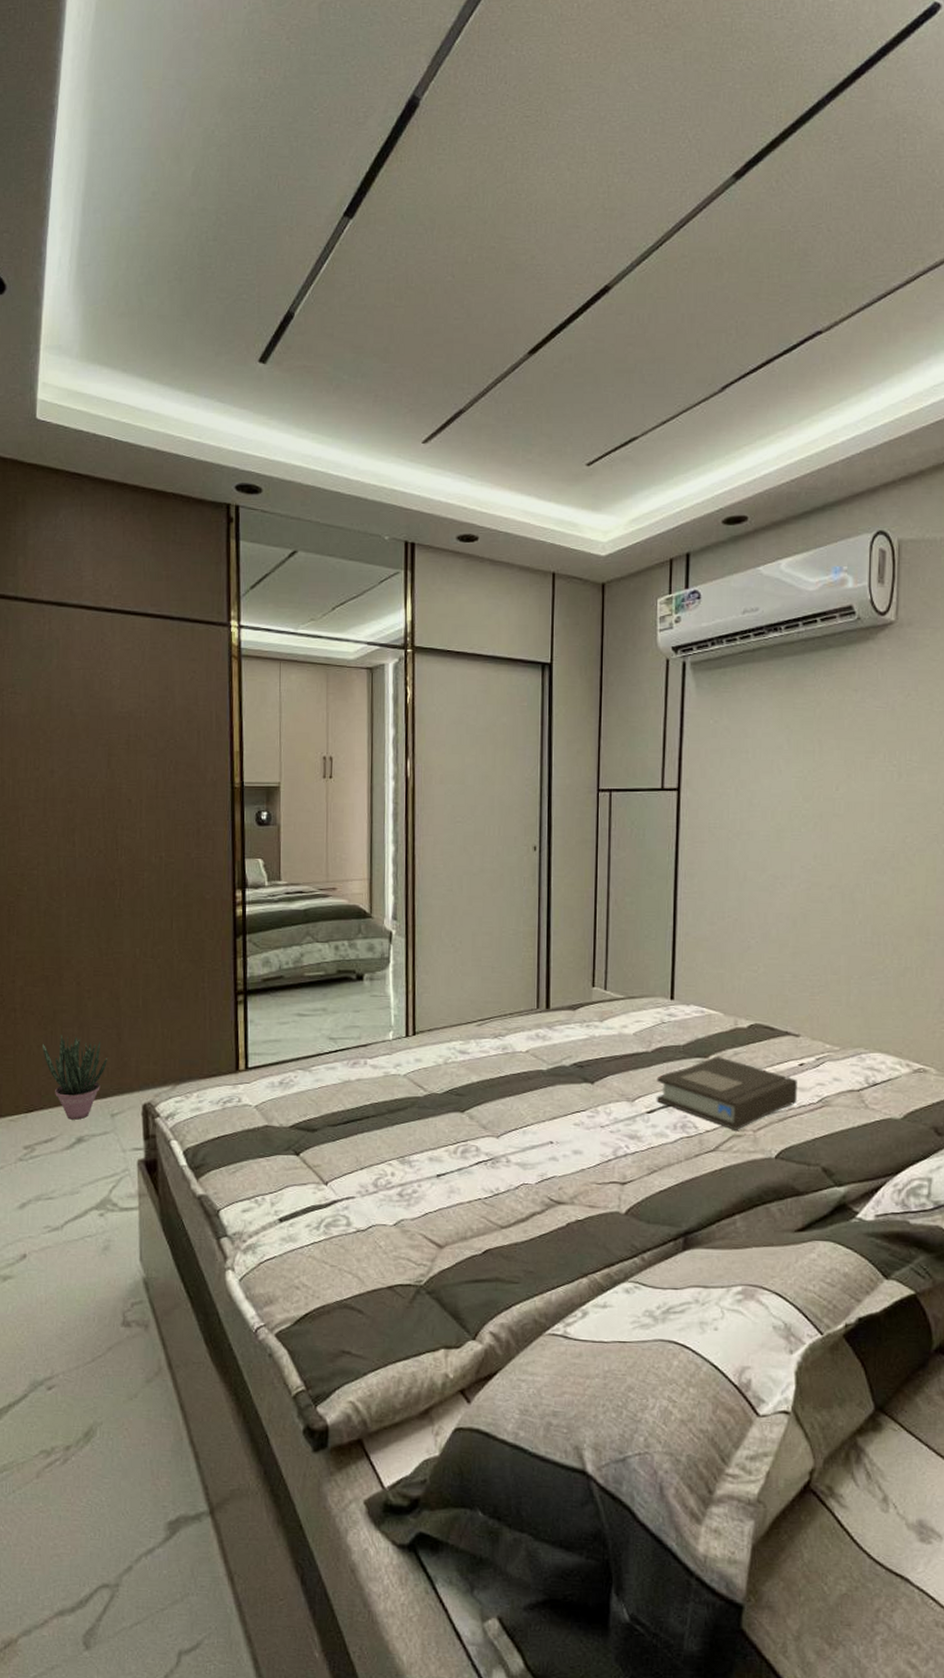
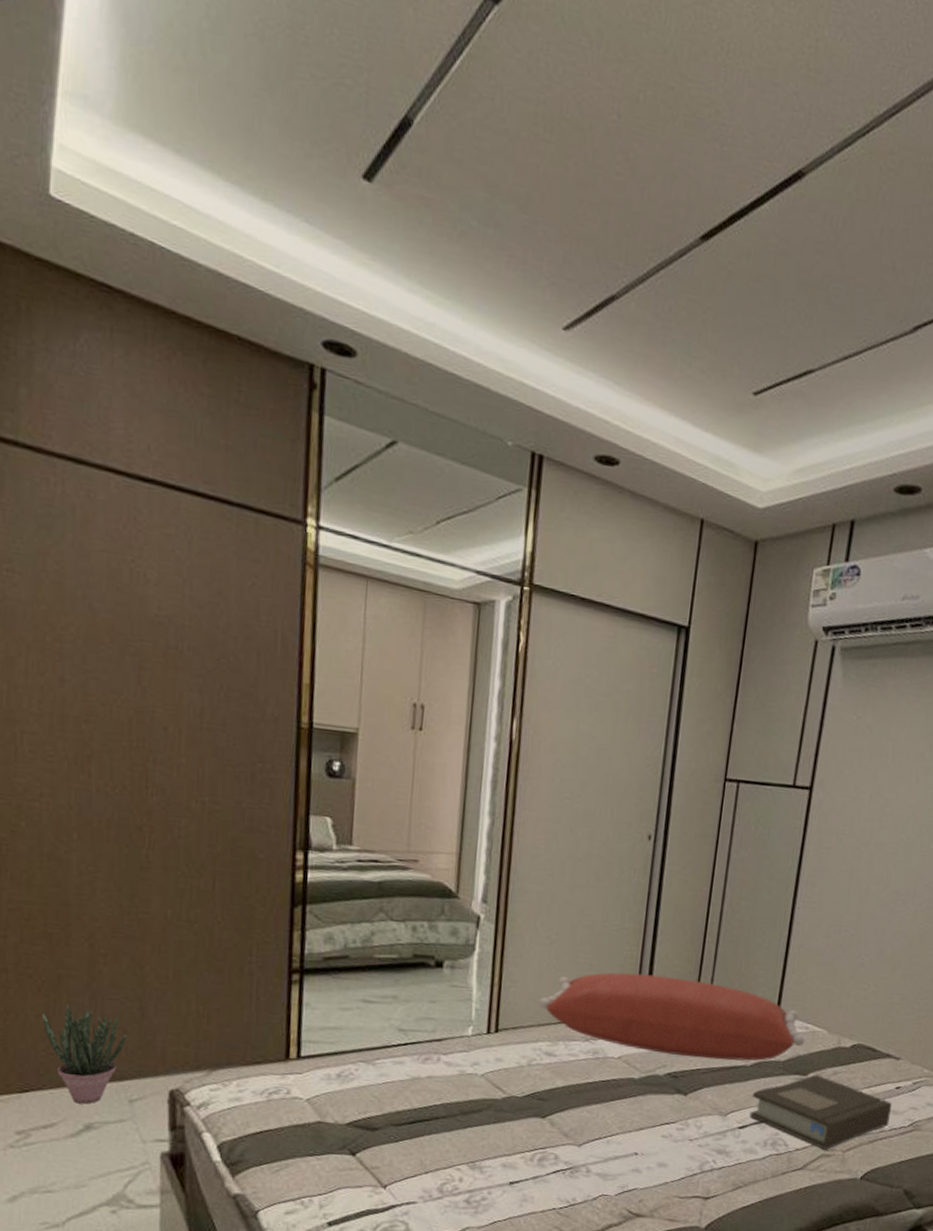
pillow: none [449,972,702,1048] -> present [538,972,806,1061]

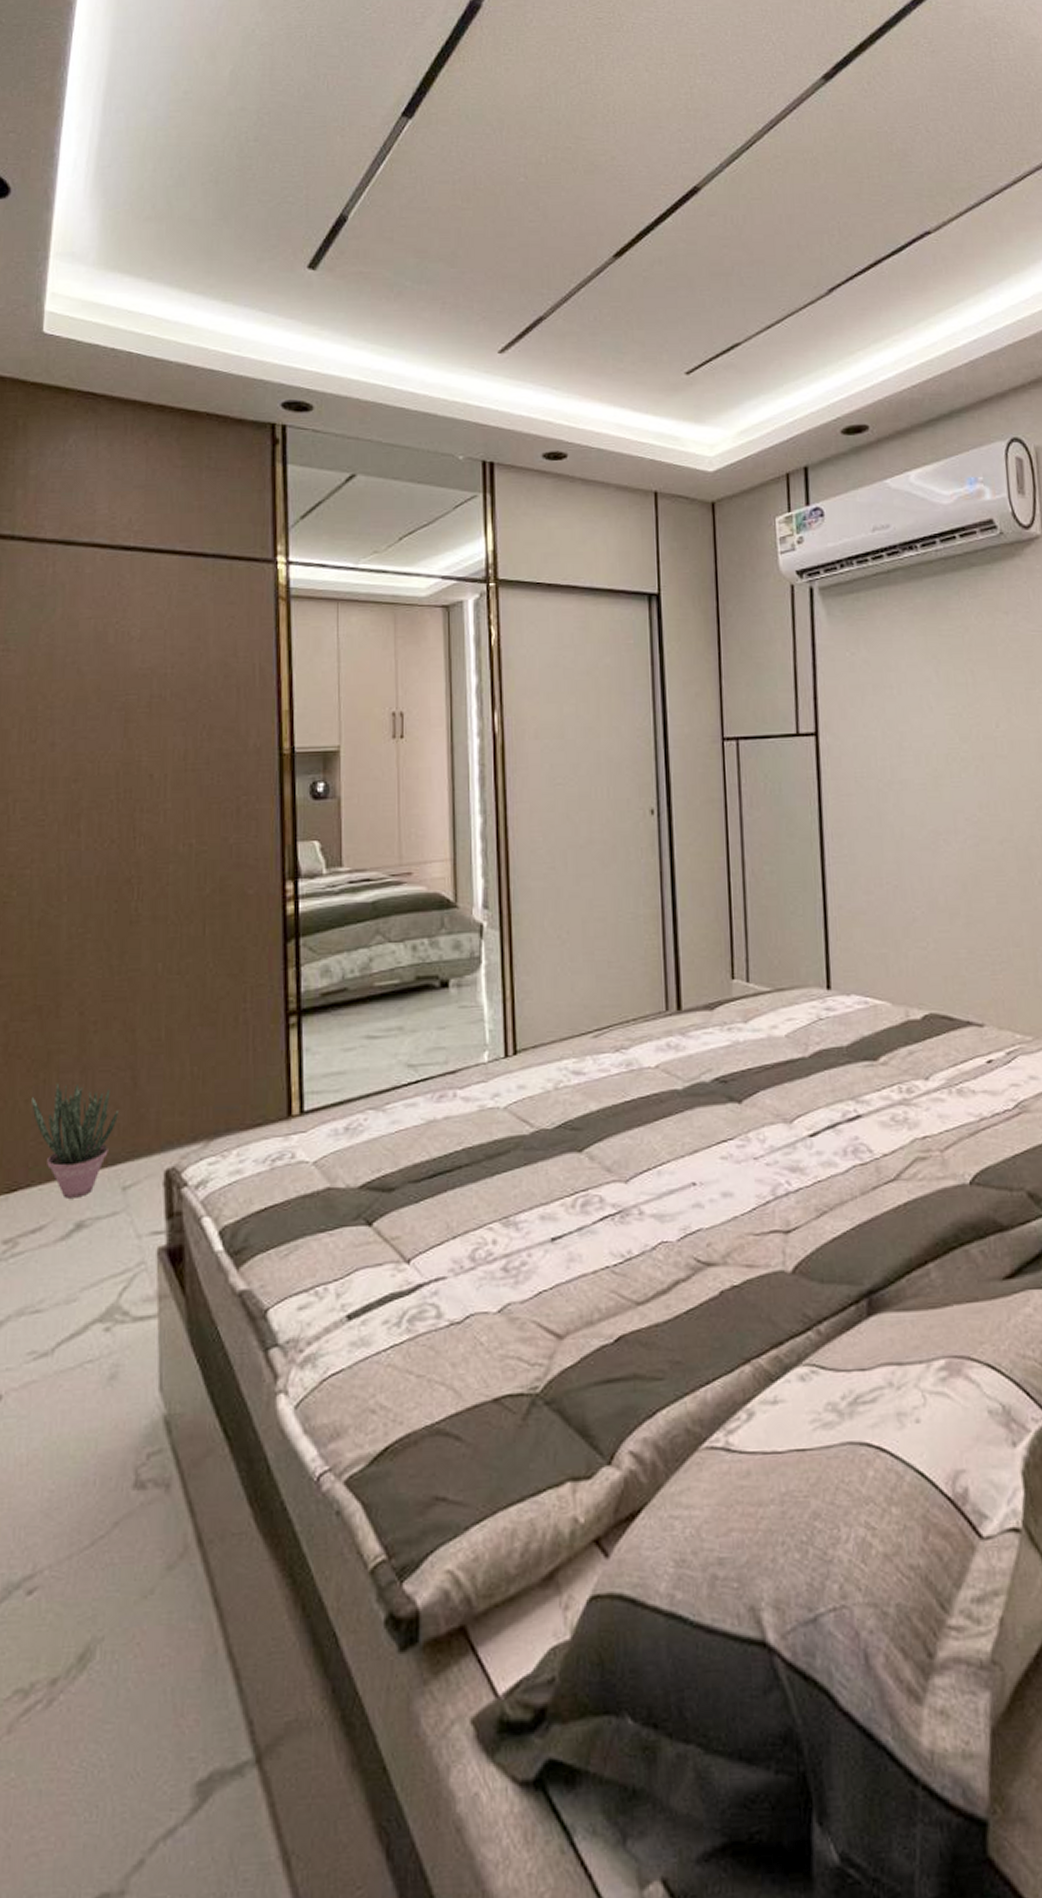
pillow: present [538,972,806,1061] -> none [557,963,868,1056]
book: present [749,1074,892,1150] -> none [817,1057,989,1151]

